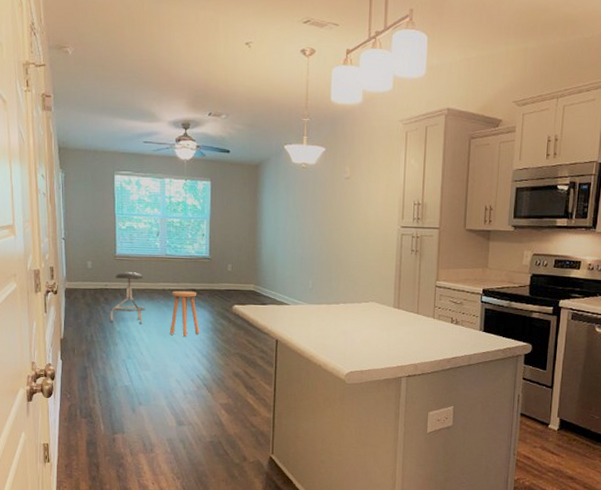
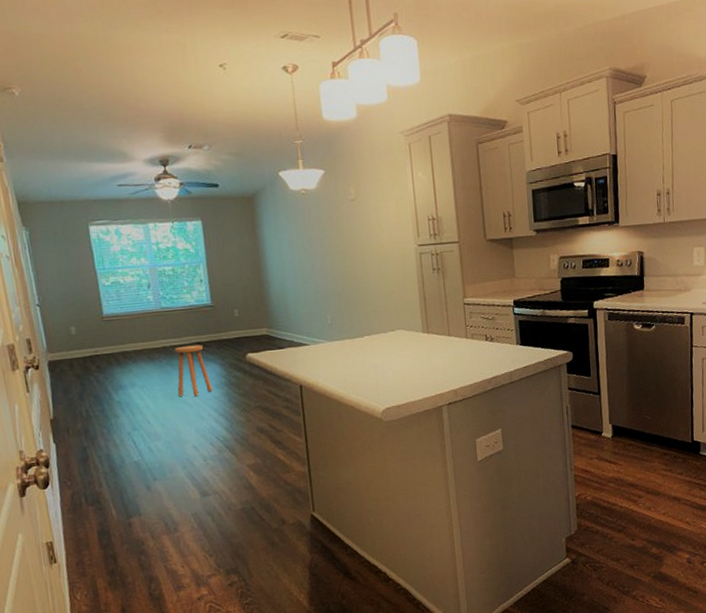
stool: present [110,272,146,324] -> none [105,332,146,392]

